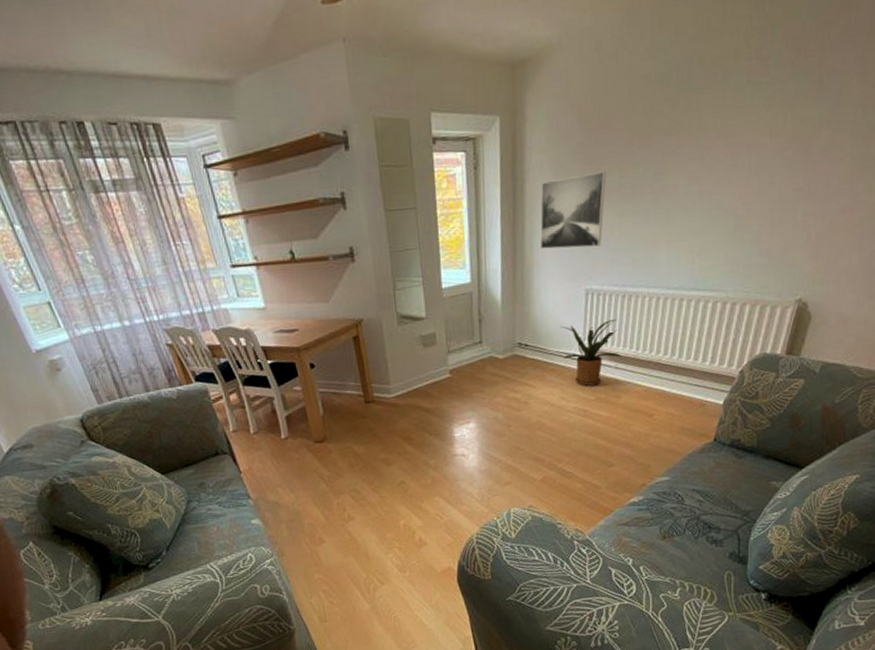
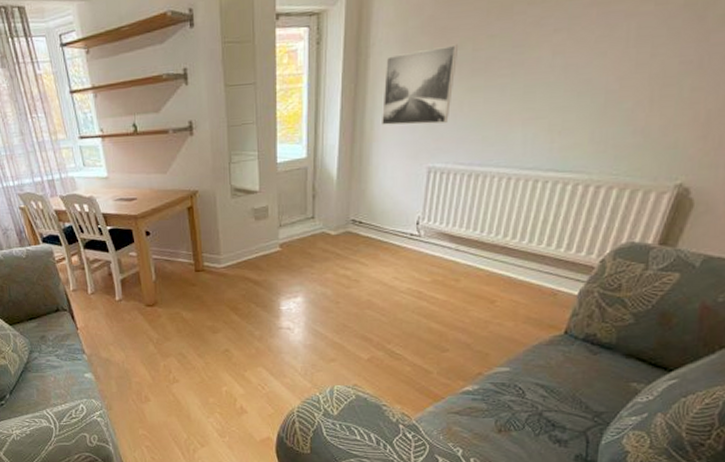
house plant: present [560,318,622,386] -> none [397,198,464,267]

